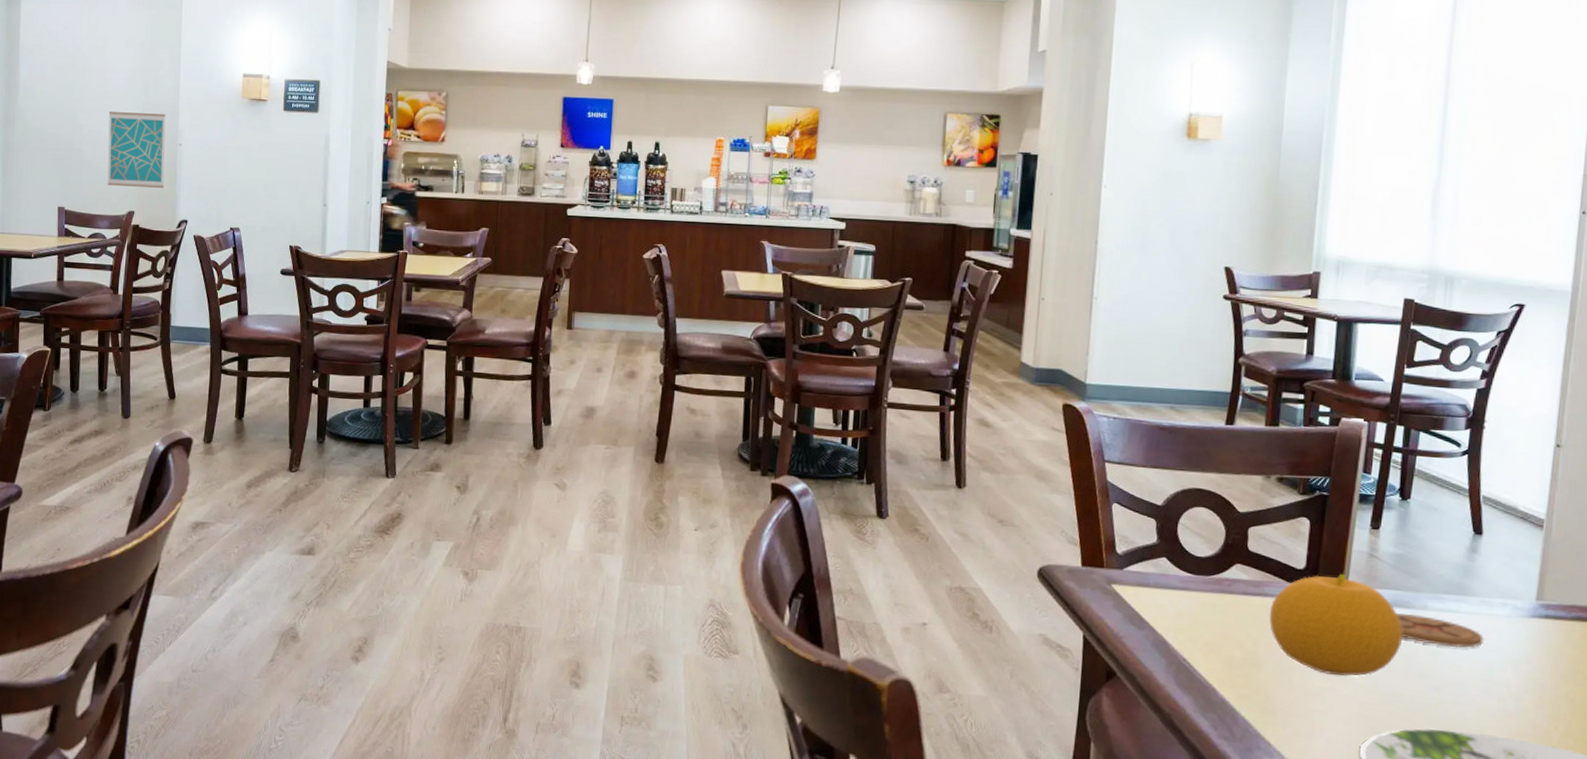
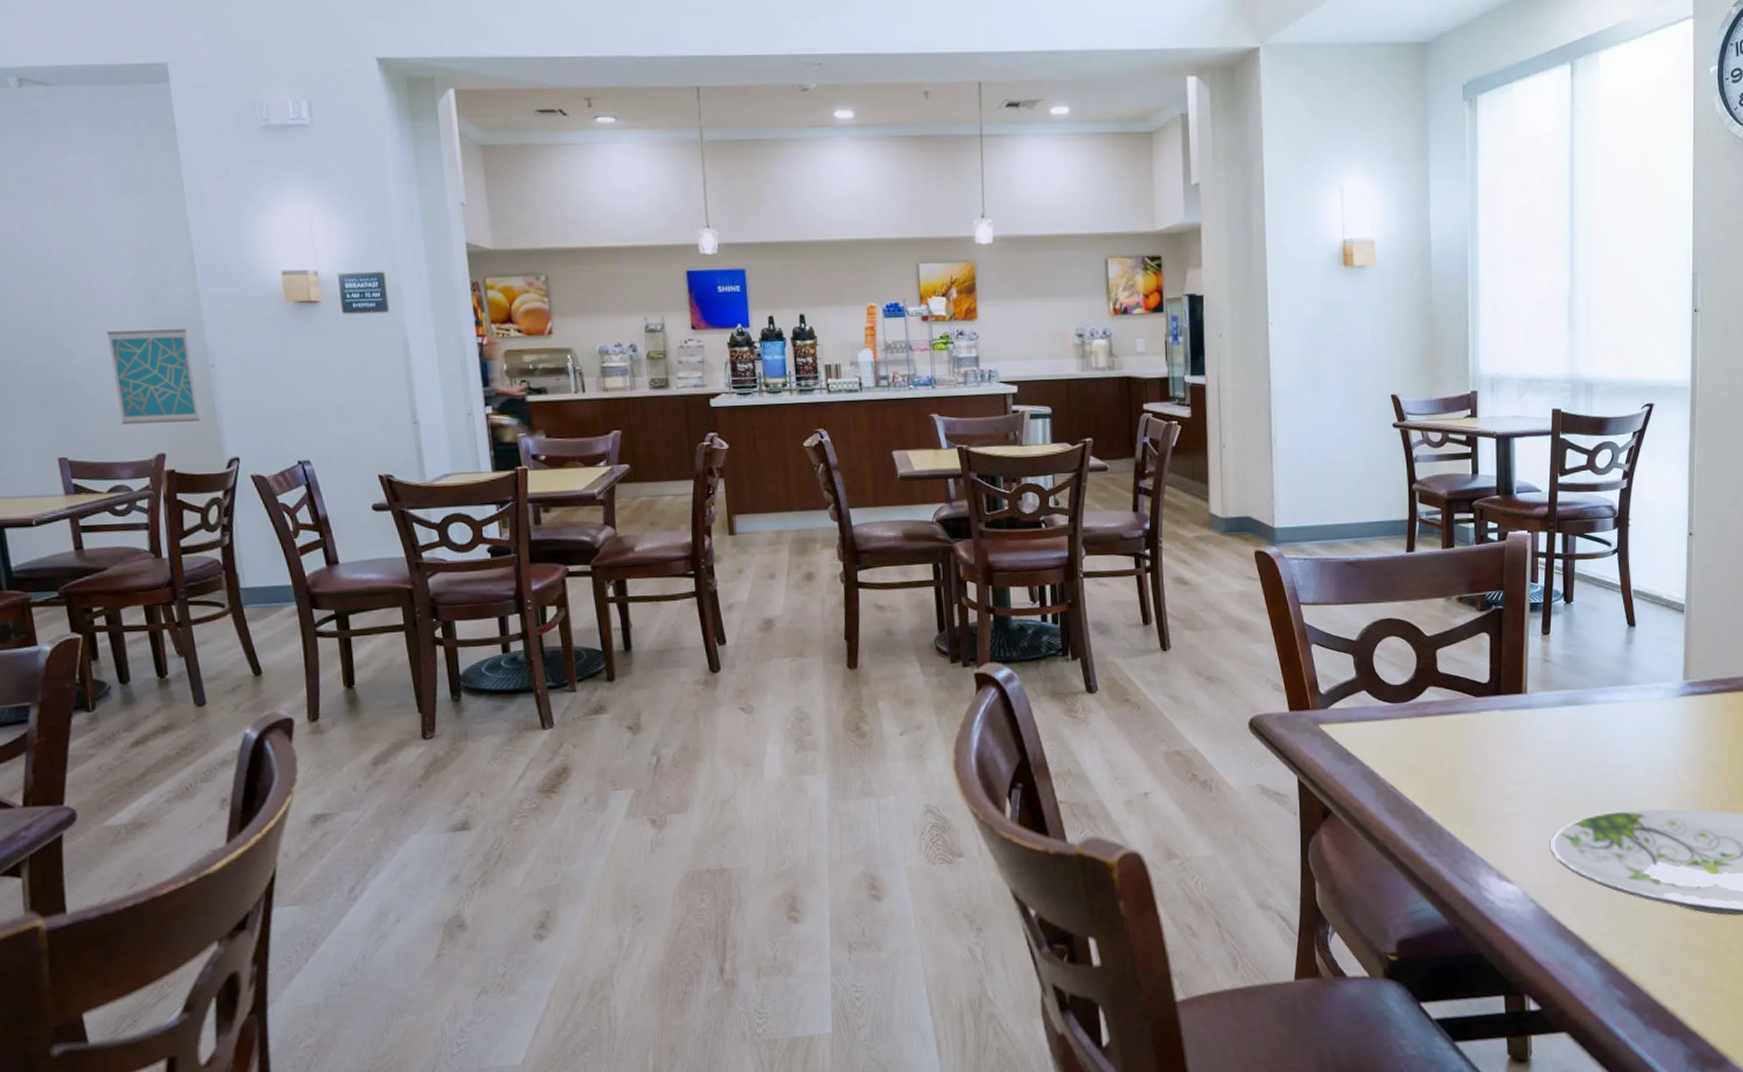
fruit: present [1269,573,1403,677] -> none [1462,681,1577,779]
coaster: present [1396,613,1484,648] -> none [1570,709,1644,736]

